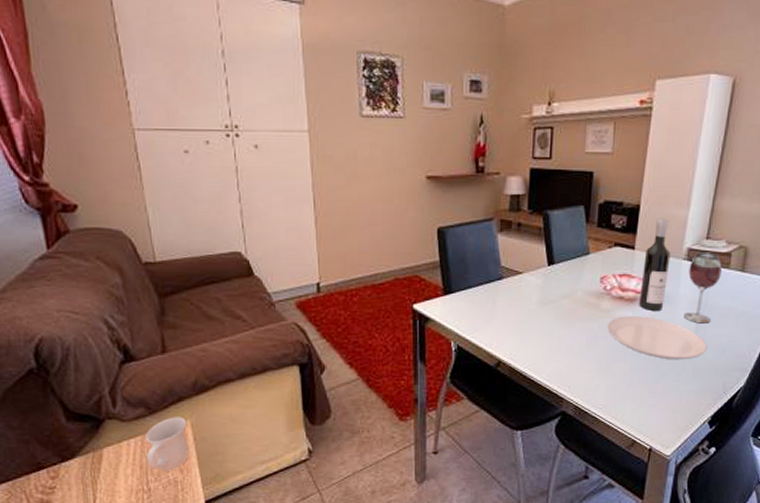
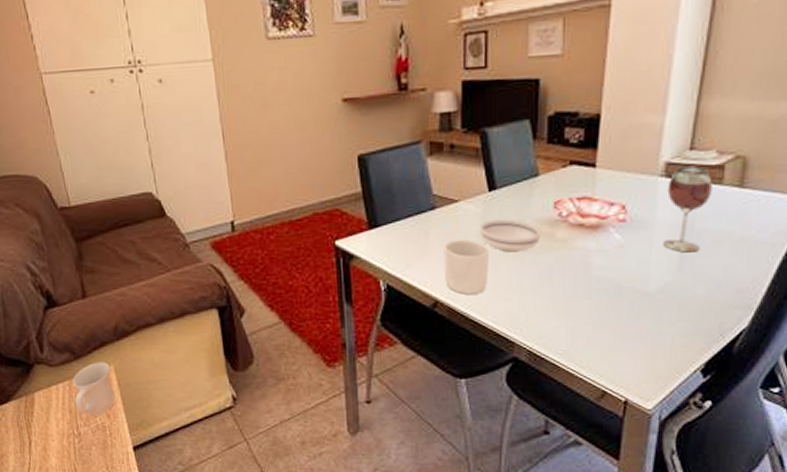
mug: none [507,307,547,355] -> present [443,239,490,294]
bowl: none [539,290,590,319] -> present [480,219,542,252]
plate: present [607,316,707,360] -> none [565,245,695,297]
bottle: present [638,218,671,310] -> none [603,127,643,239]

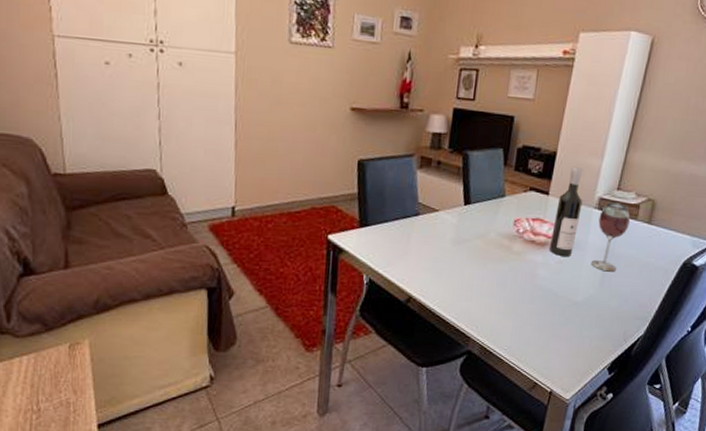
mug: present [72,362,116,417] -> none [40,335,86,393]
mug: present [443,239,490,294] -> none [419,244,460,293]
bowl: present [480,219,542,252] -> none [453,229,502,260]
bottle: none [603,127,643,239] -> present [548,166,583,256]

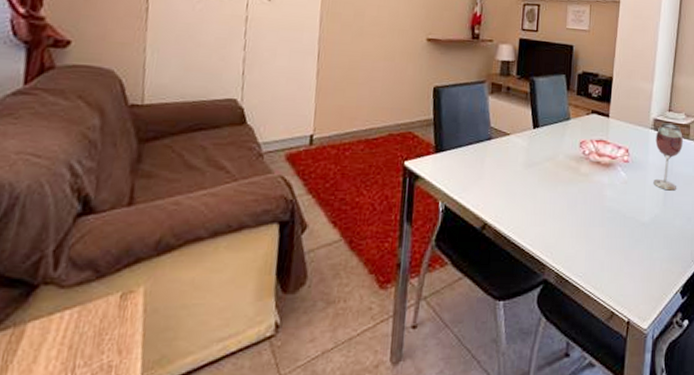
bottle: present [548,166,583,256] -> none [613,90,640,176]

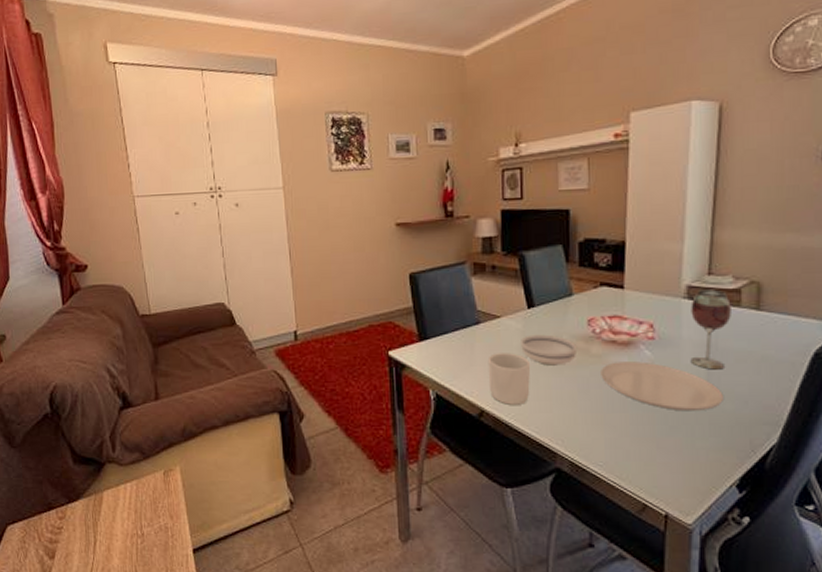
mug: none [493,168,531,218] -> present [488,353,531,405]
bowl: none [524,152,570,182] -> present [521,334,578,366]
plate: none [586,181,674,227] -> present [601,361,723,412]

